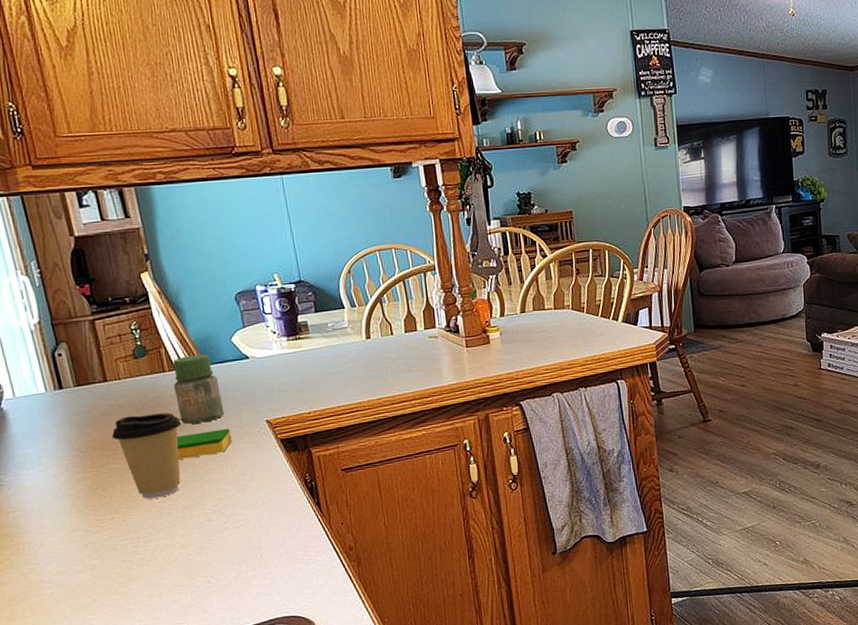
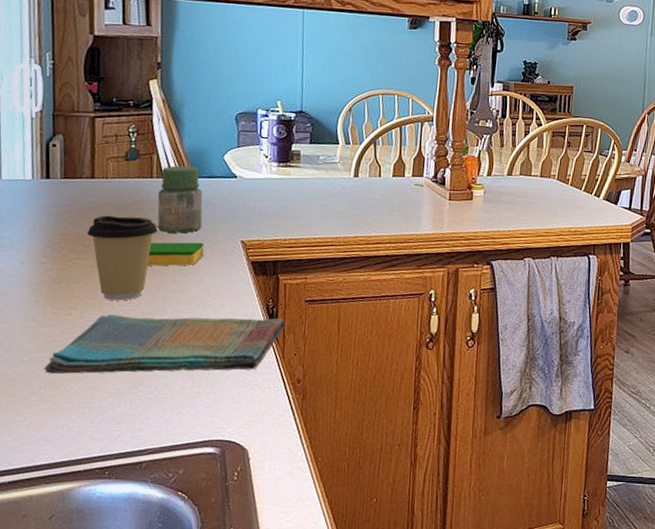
dish towel: none [99,491,327,579] -> present [44,314,285,374]

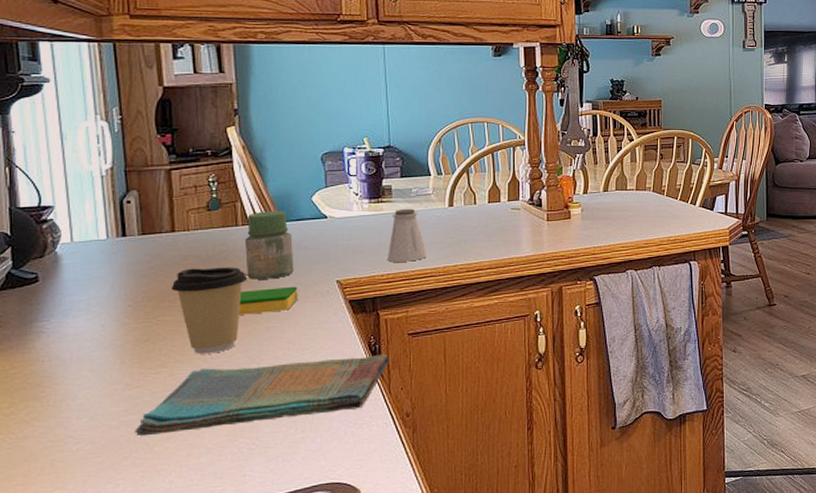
saltshaker: none [291,175,330,229] -> present [388,208,427,262]

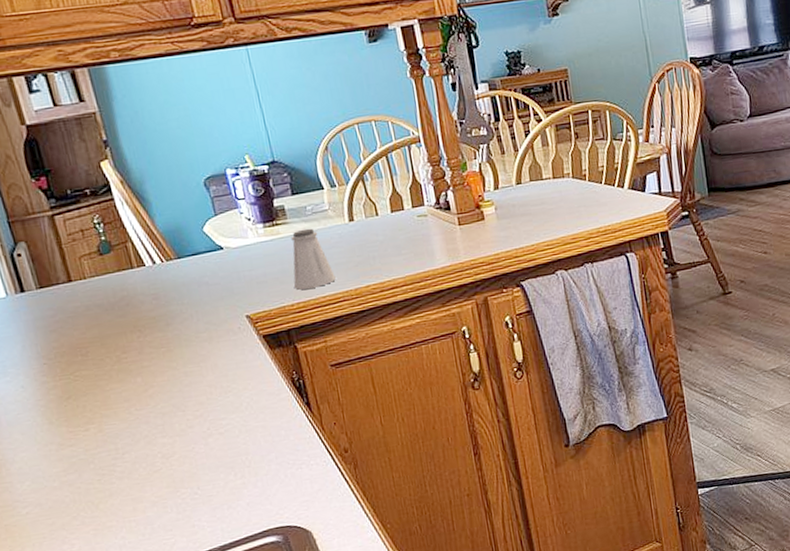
dish towel: present [134,355,389,437] -> none [77,389,317,496]
coffee cup: present [172,267,248,354] -> none [81,312,158,407]
dish sponge: present [238,286,298,315] -> none [150,326,210,362]
jar: present [245,211,294,280] -> none [141,246,201,324]

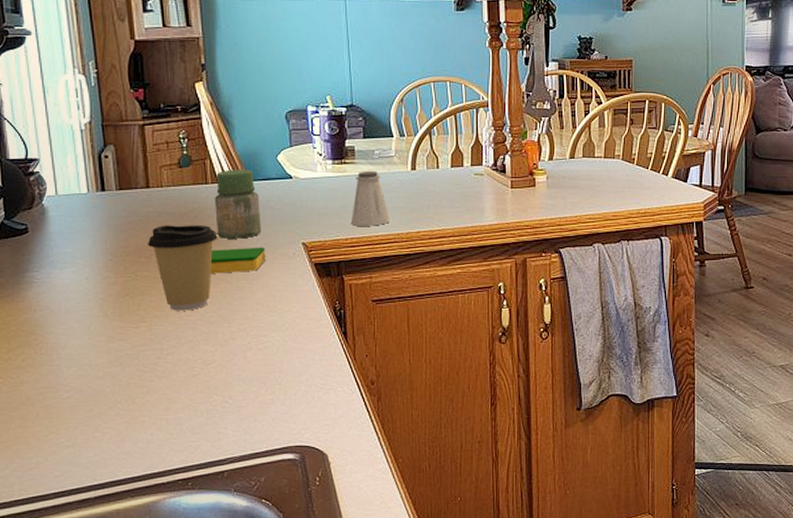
coffee cup: none [81,312,158,407] -> present [148,225,218,311]
jar: none [141,246,201,324] -> present [215,169,262,239]
dish sponge: none [150,326,210,362] -> present [210,247,266,274]

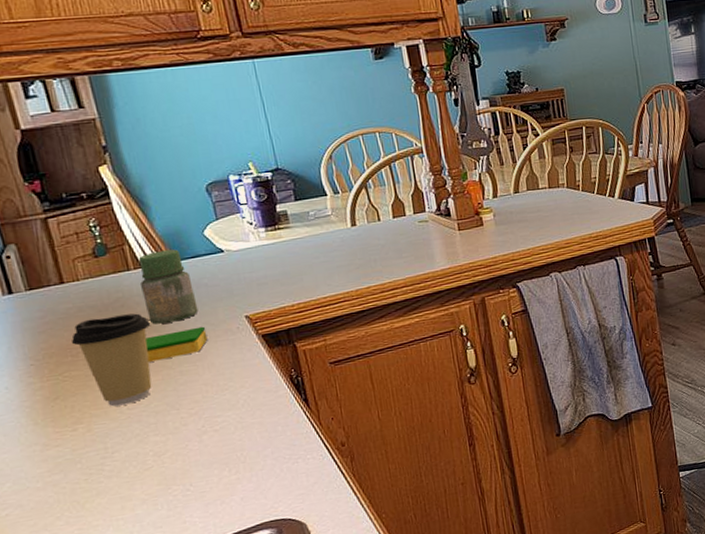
saltshaker: present [352,171,390,226] -> none [293,232,337,291]

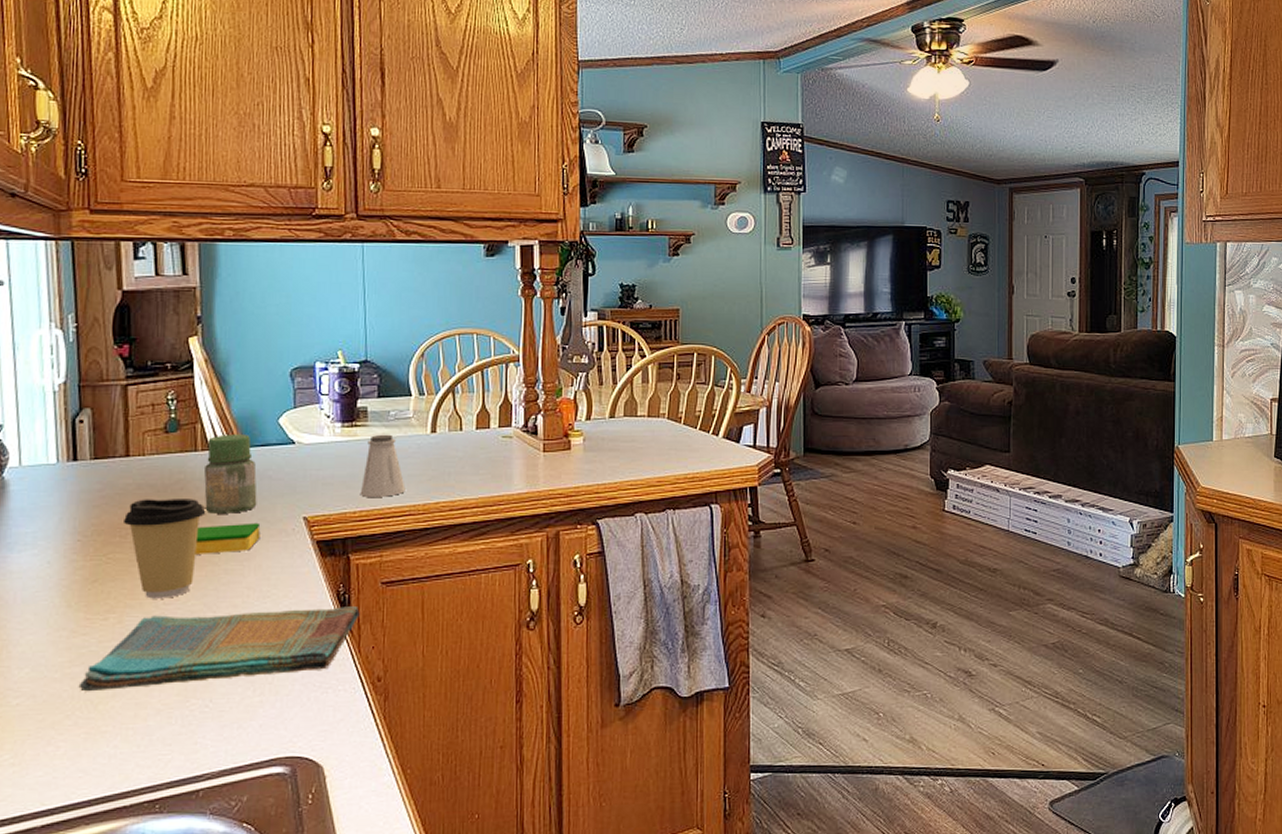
dish towel: none [62,386,315,496] -> present [78,606,360,692]
saltshaker: none [293,232,337,291] -> present [361,434,405,497]

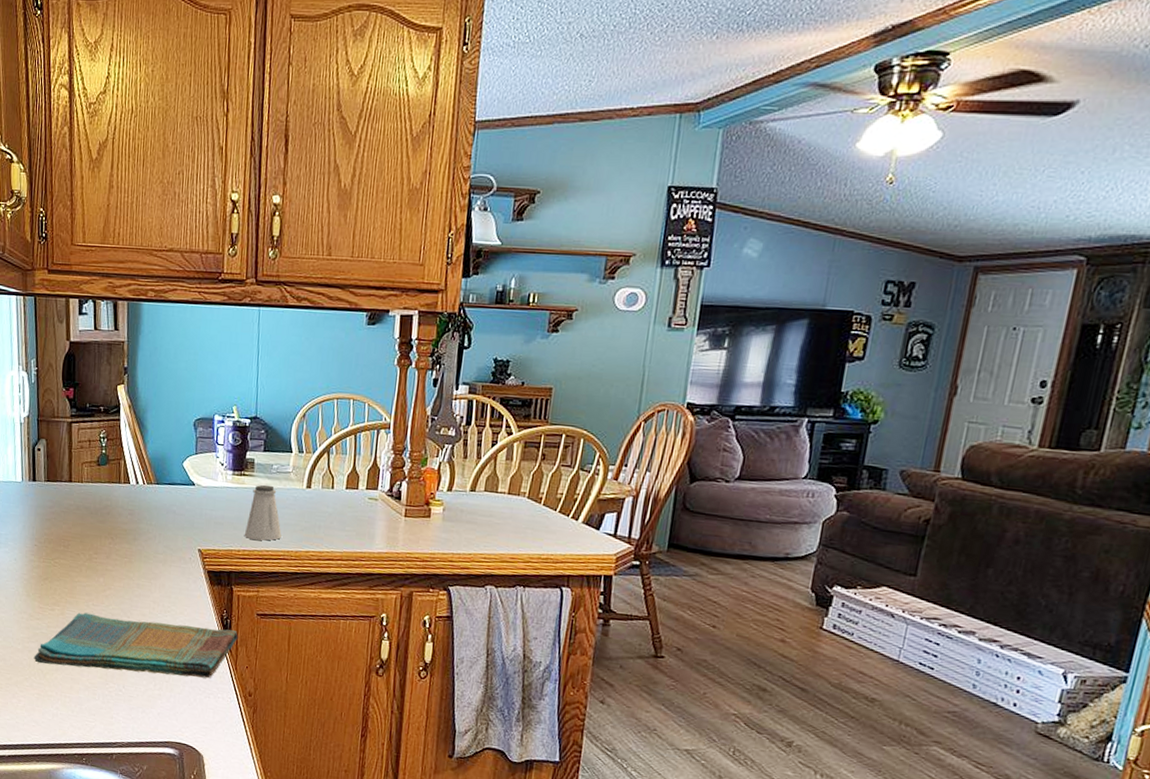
coffee cup: present [124,499,206,599] -> none [67,518,125,601]
dish sponge: present [195,522,261,554] -> none [116,546,165,572]
jar: present [204,434,257,514] -> none [124,471,164,539]

